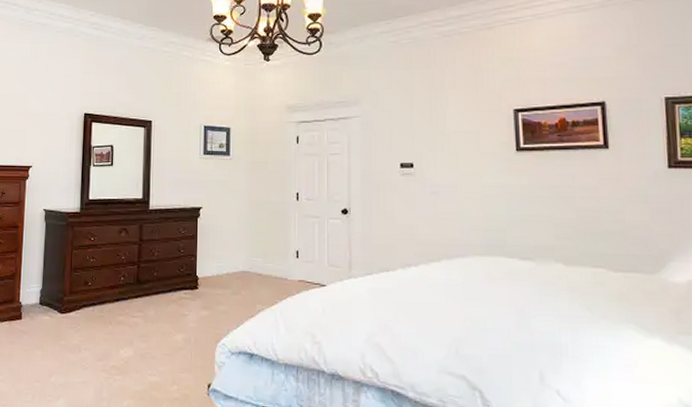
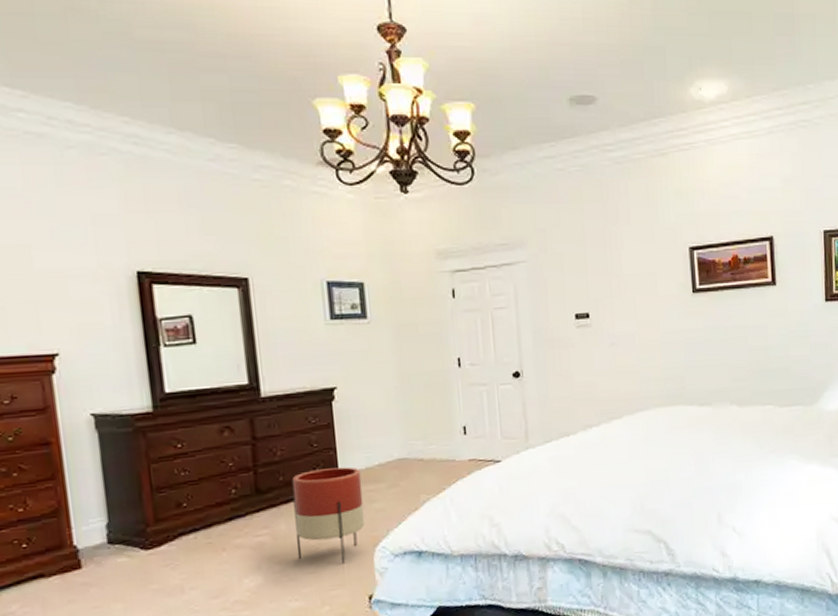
planter: none [159,271,213,353] -> present [291,466,366,564]

